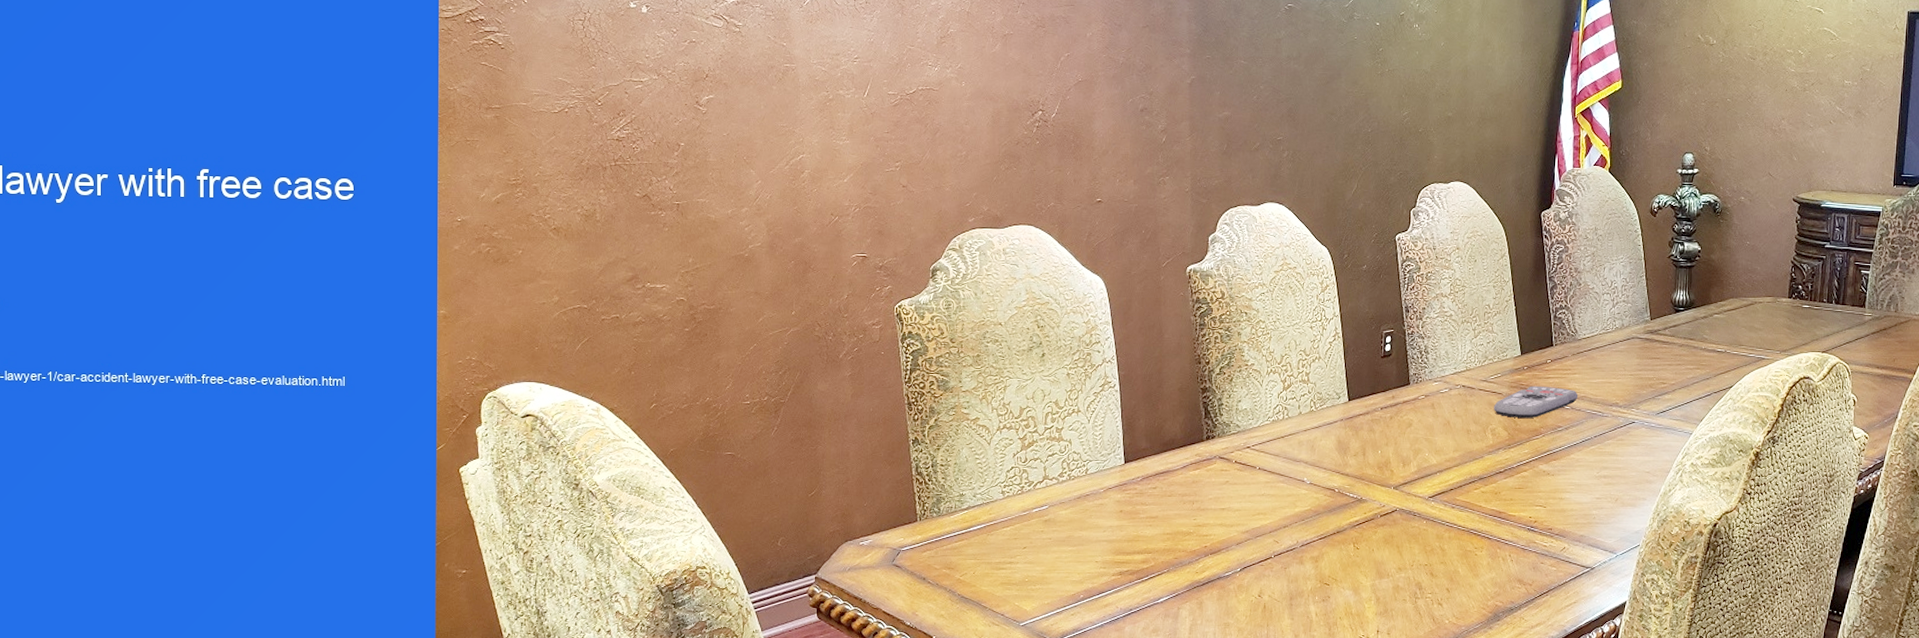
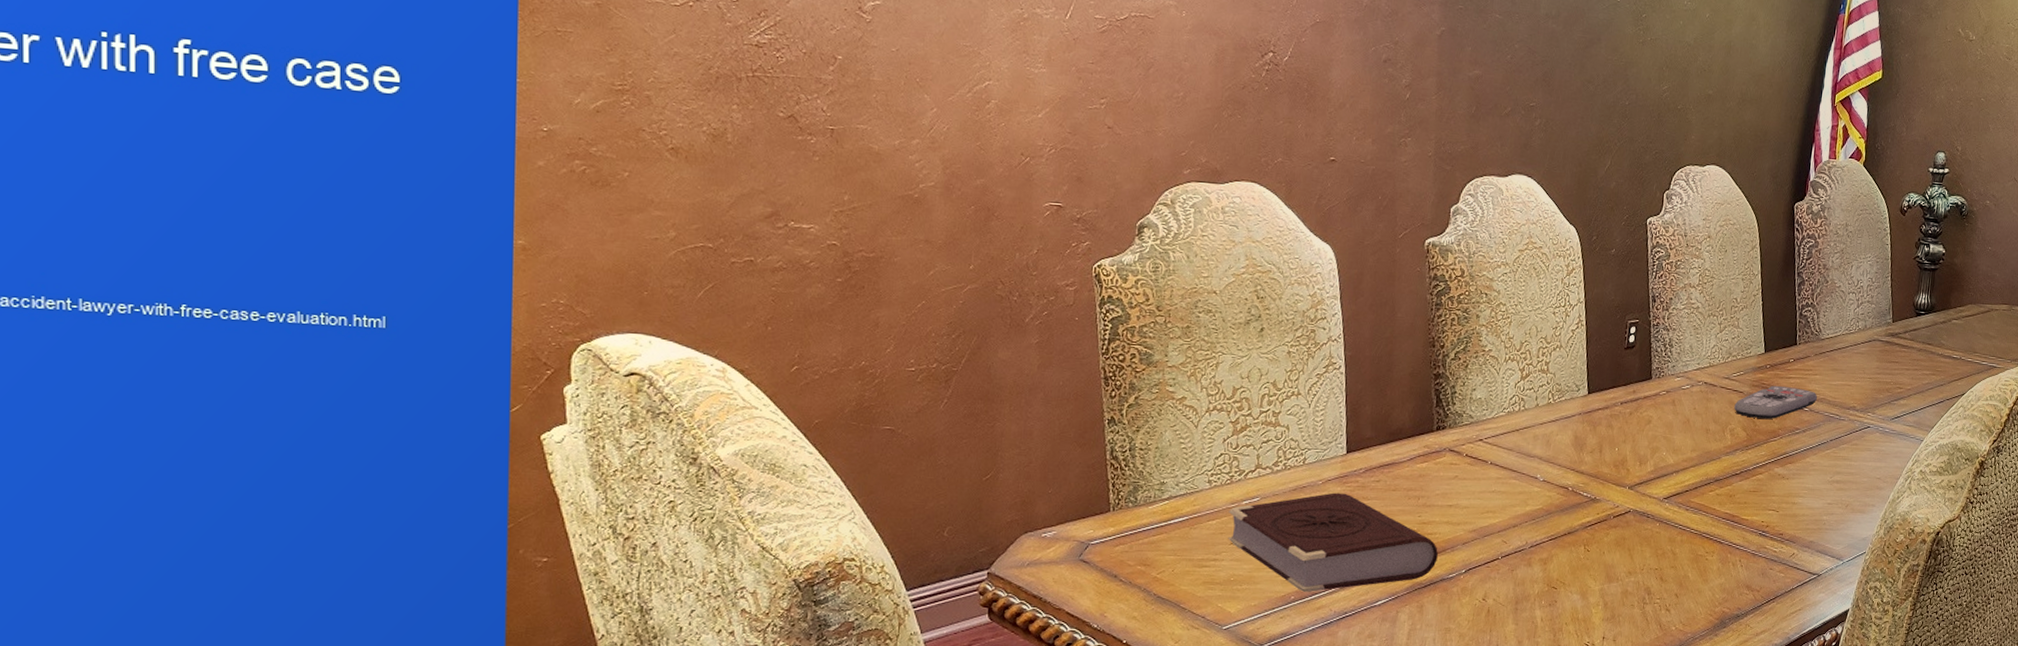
book: none [1020,499,1214,591] -> present [1228,492,1438,592]

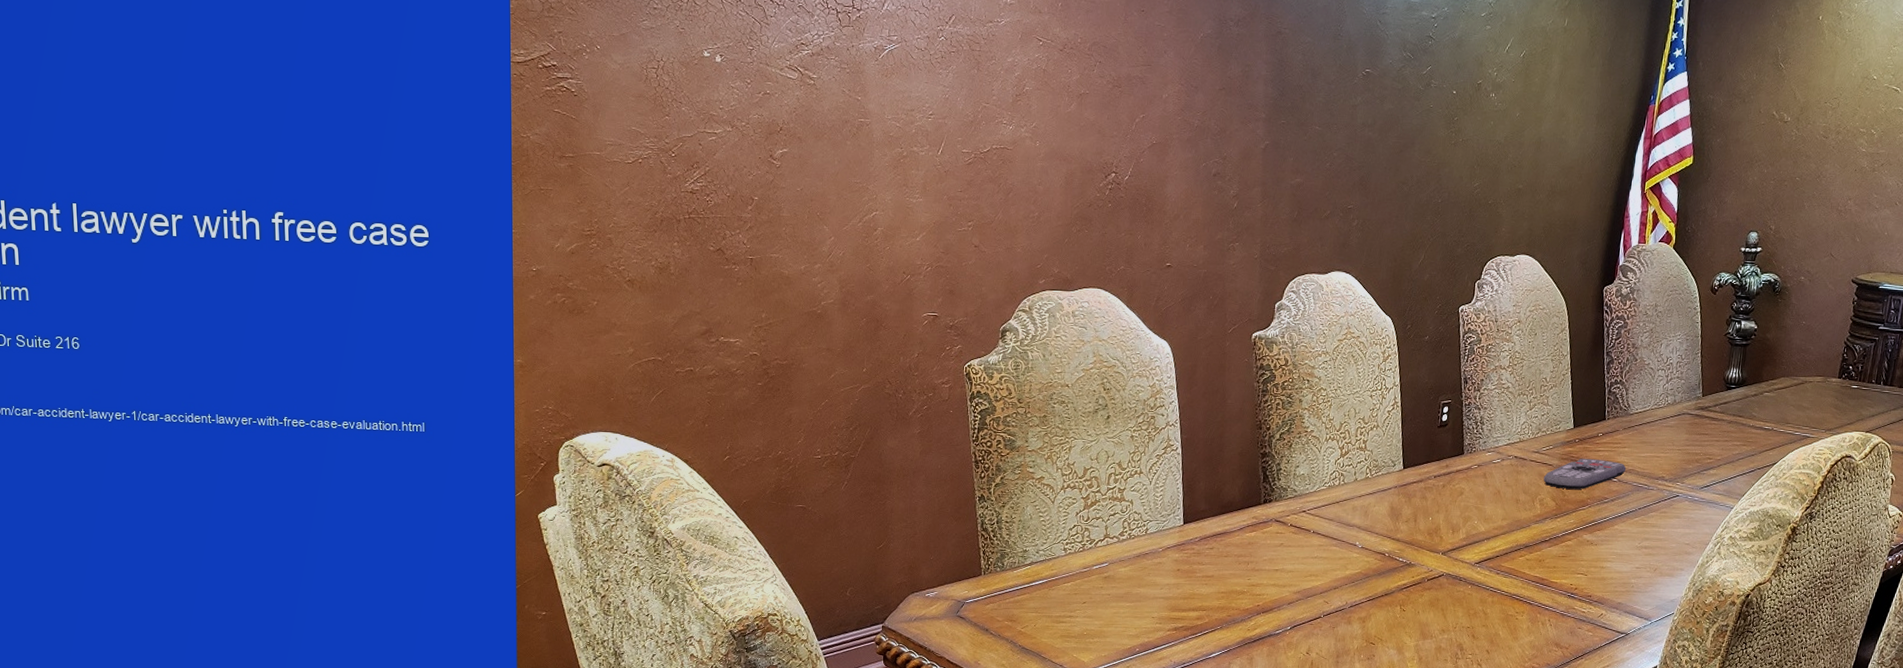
book: present [1228,492,1438,592] -> none [1081,558,1266,645]

